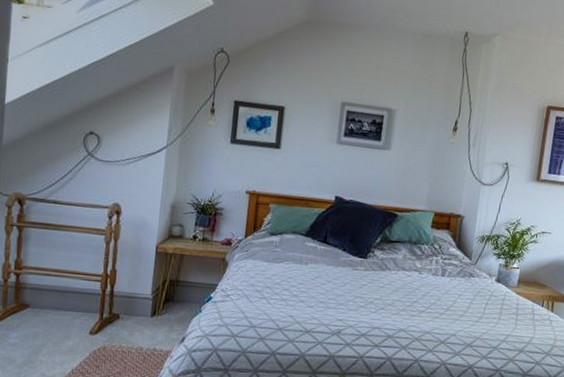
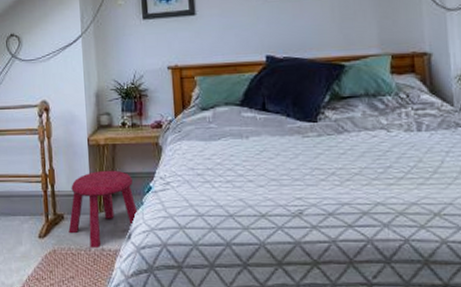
stool: none [122,277,195,348] -> present [68,170,138,248]

